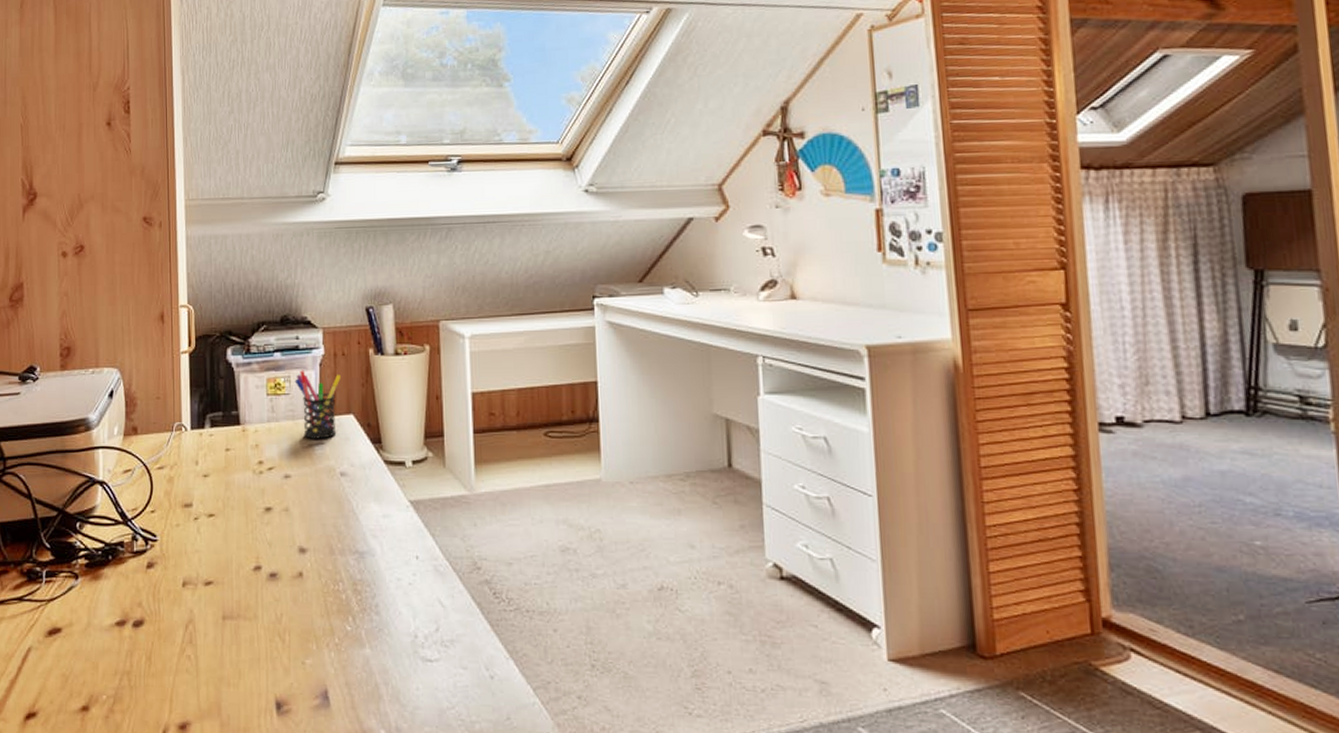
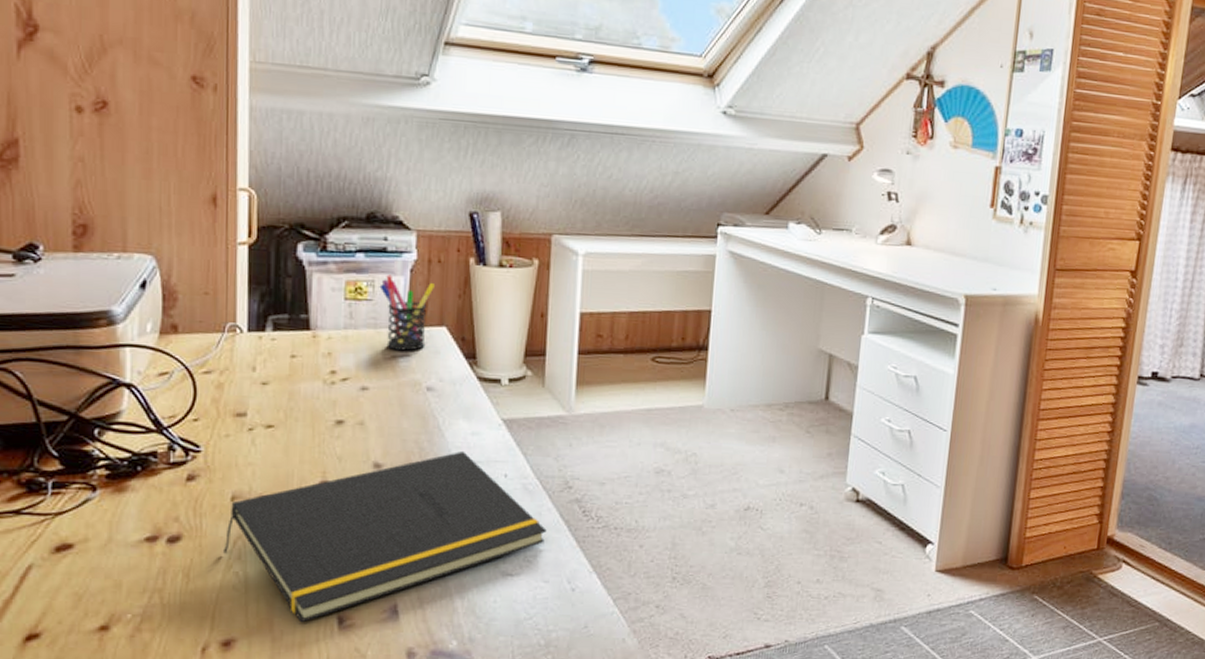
notepad: none [178,533,460,708] -> present [223,450,547,623]

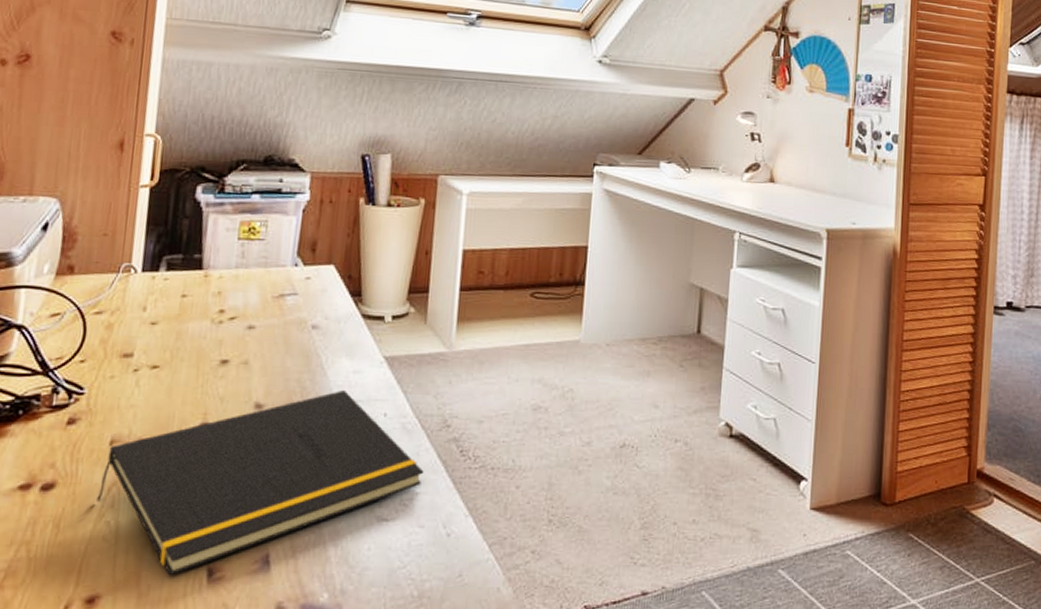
pen holder: present [379,275,435,351] -> none [272,215,325,289]

